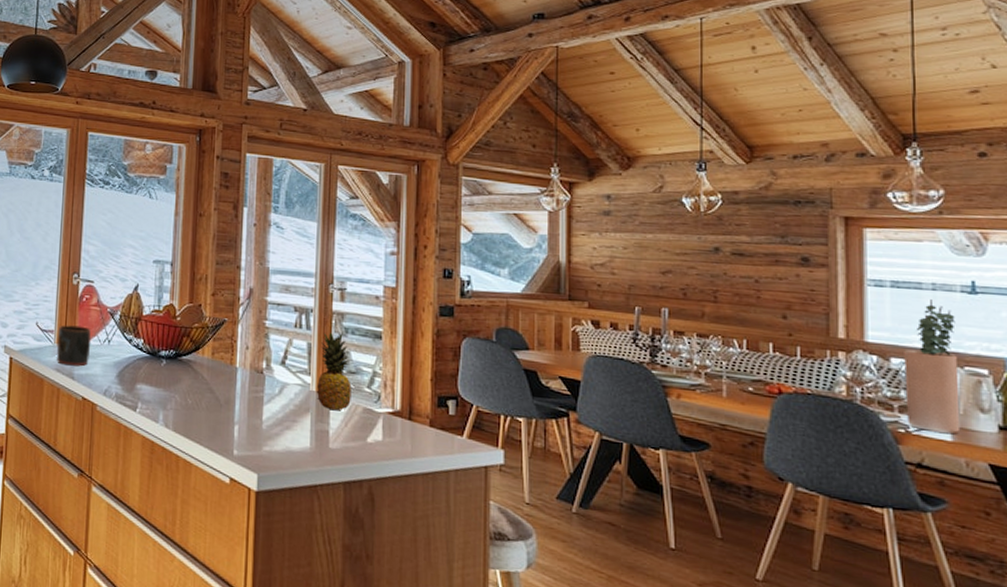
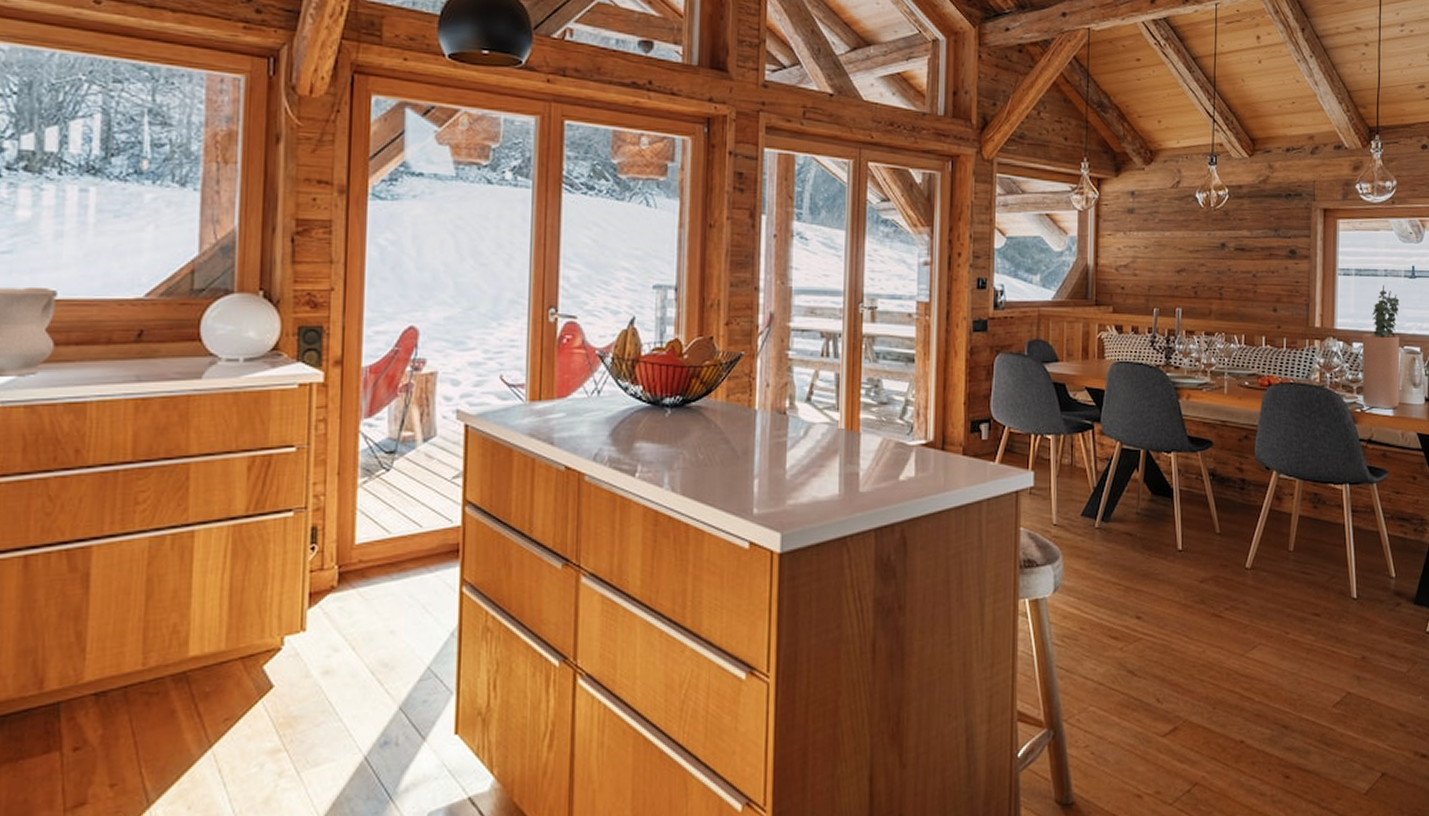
mug: present [56,325,91,366] -> none [529,376,576,428]
fruit: present [316,332,352,411] -> none [845,357,883,449]

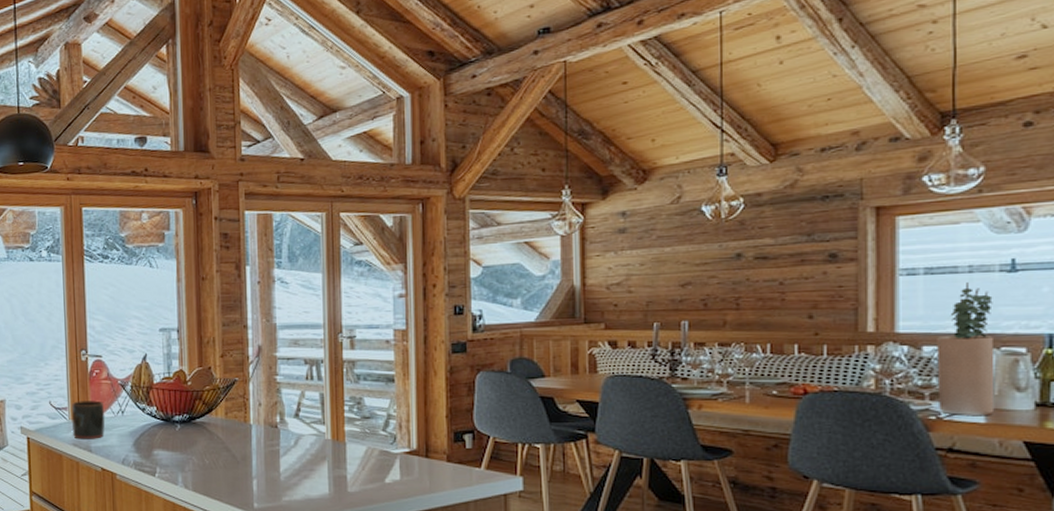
mug: none [529,376,576,428] -> present [71,400,105,439]

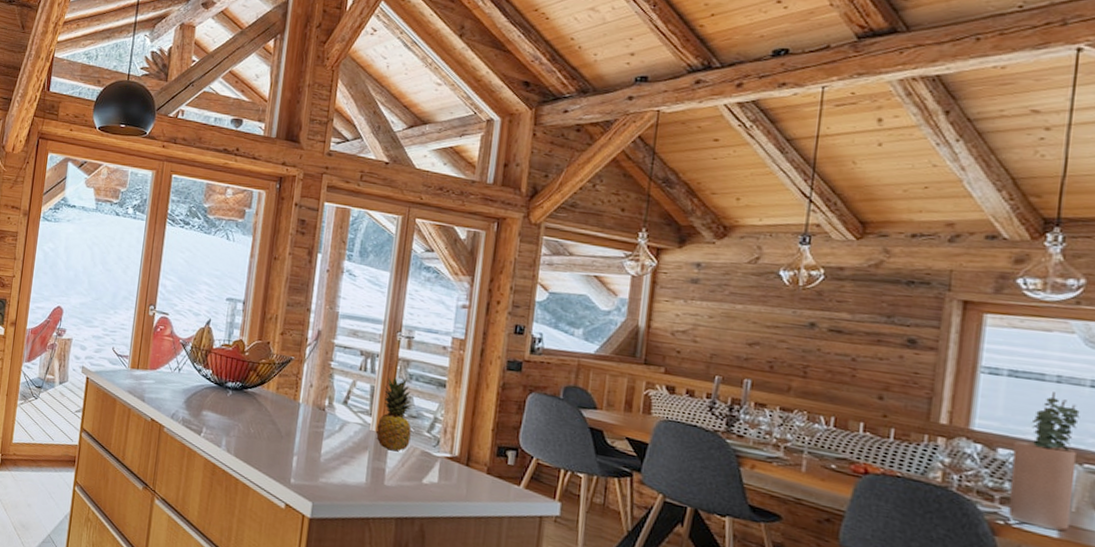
mug: present [71,400,105,439] -> none [130,351,163,390]
fruit: none [331,379,367,456] -> present [375,377,412,451]

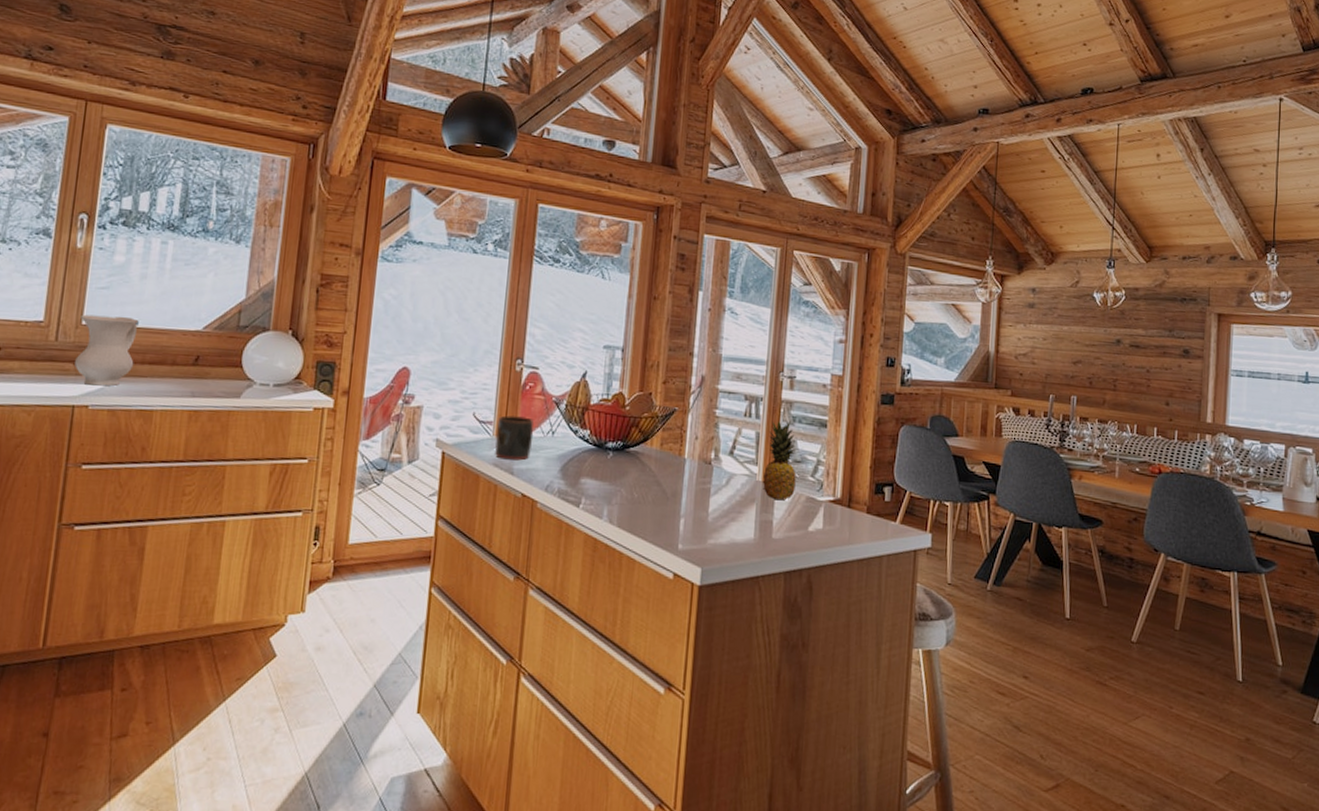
mug: none [130,351,163,390] -> present [495,415,534,460]
vase: present [1008,392,1080,532] -> none [1252,388,1292,506]

